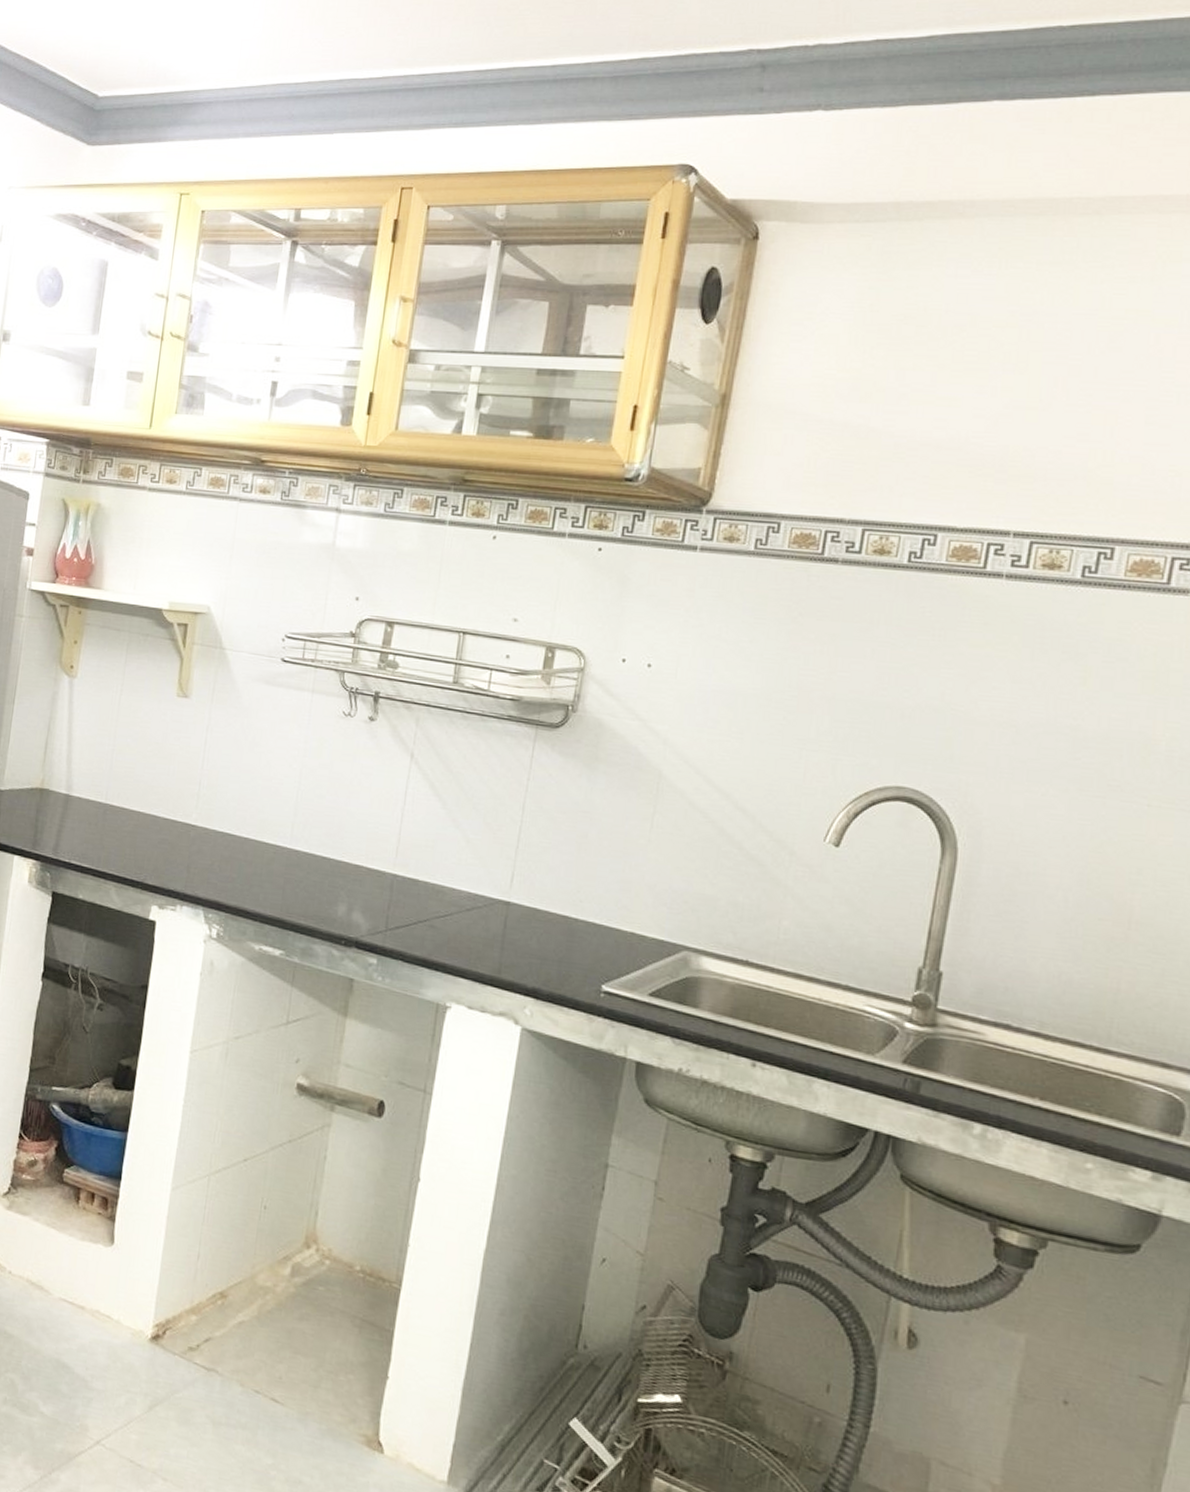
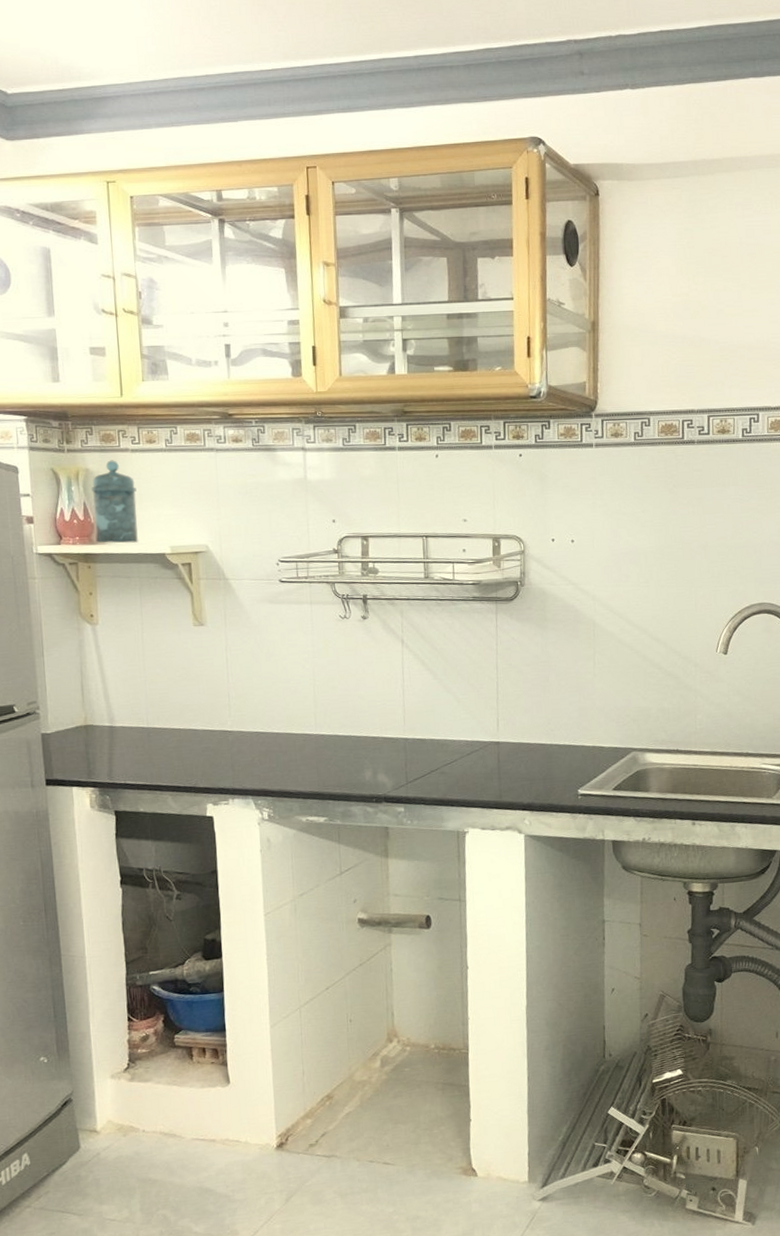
canister: none [92,497,146,593] -> present [90,460,138,543]

